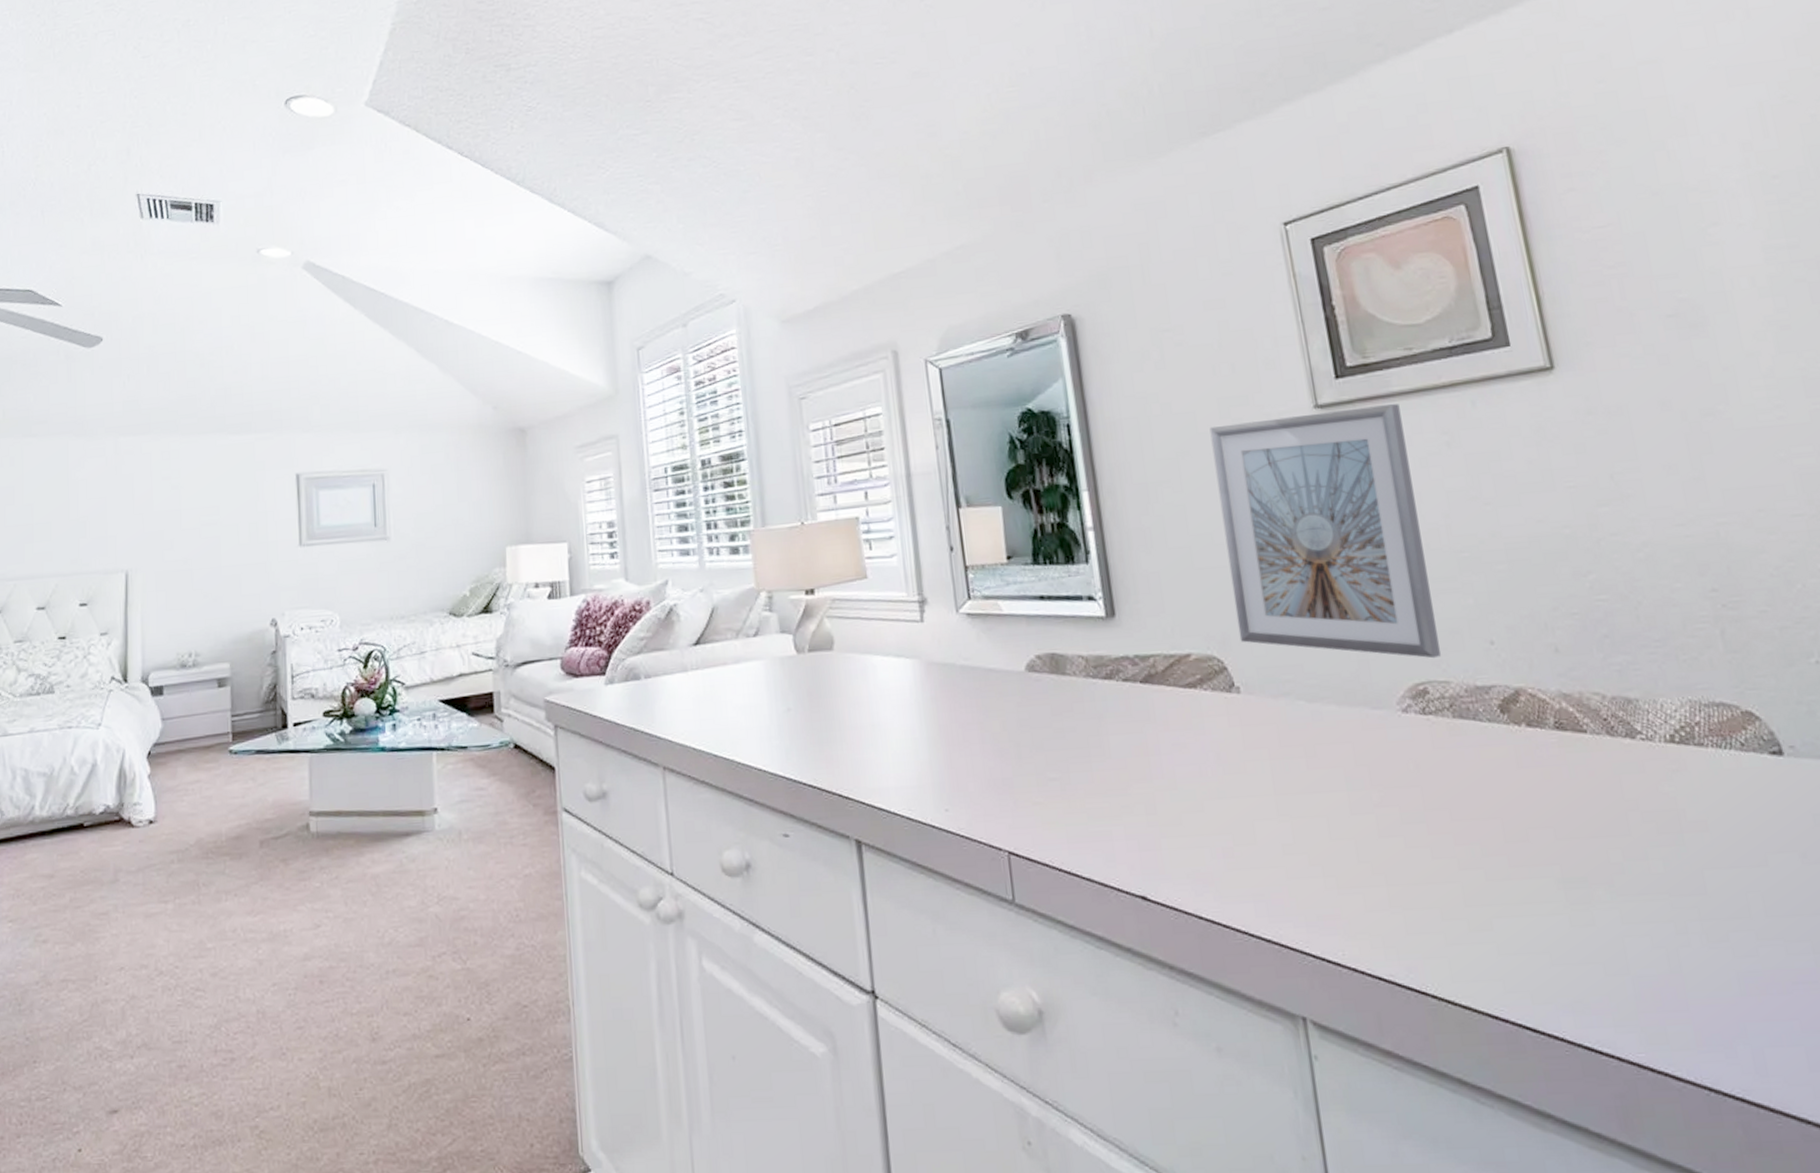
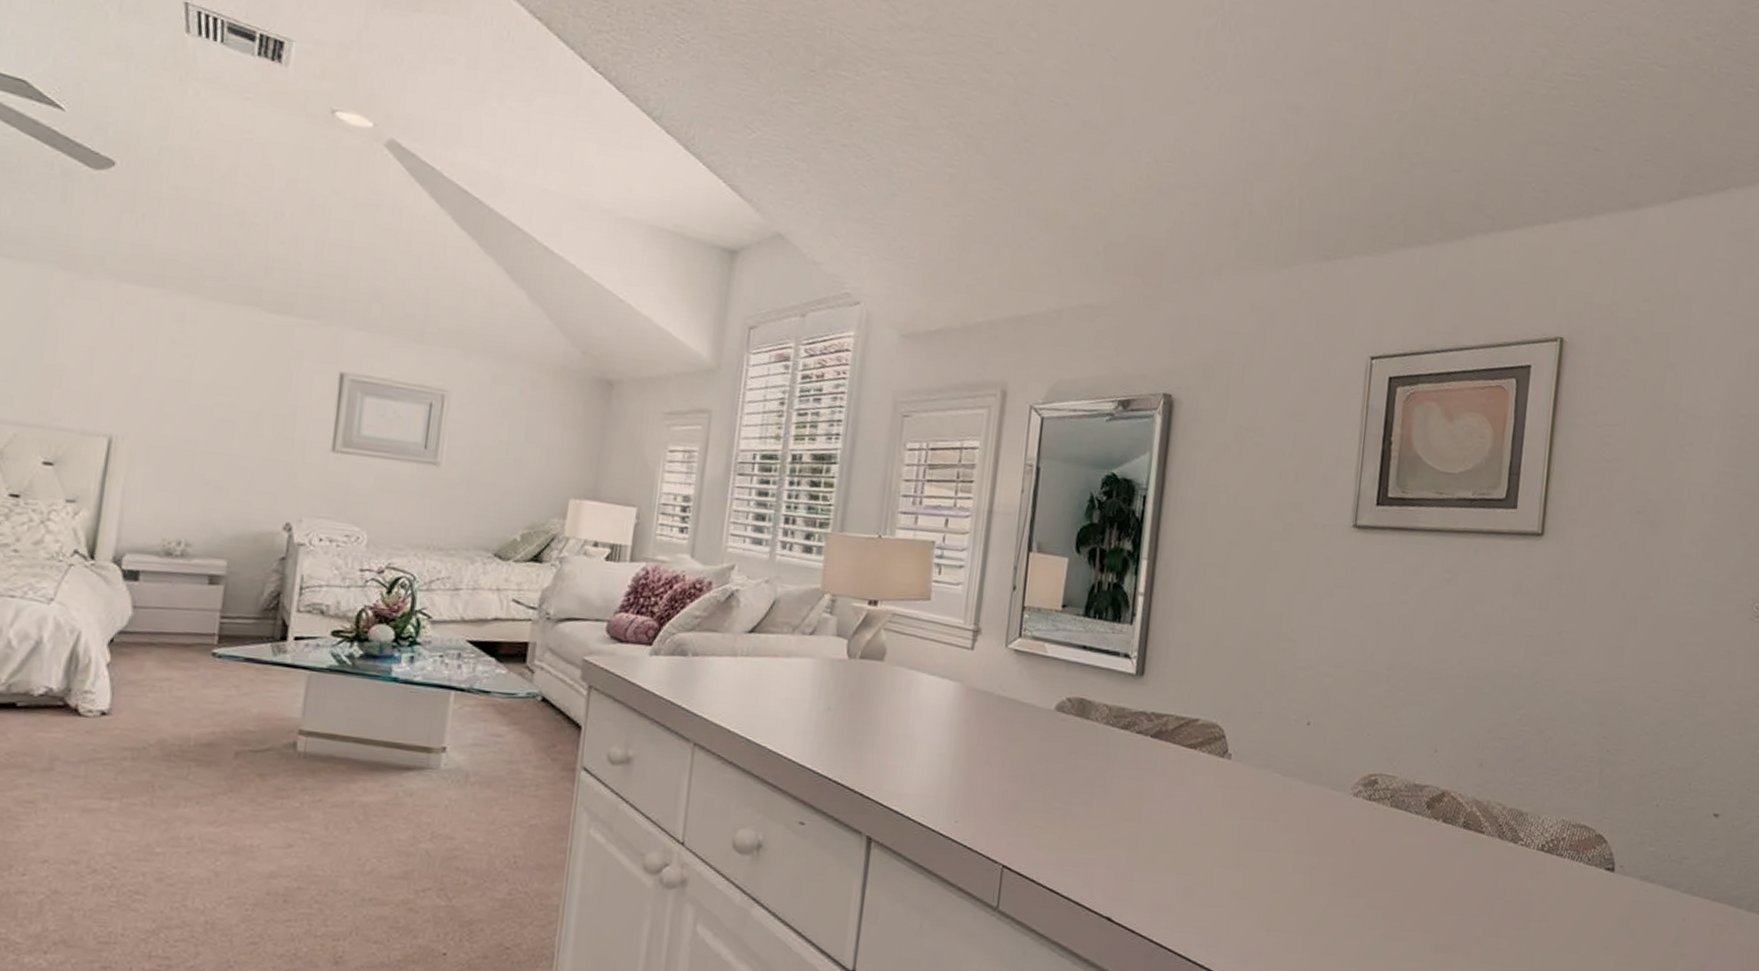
picture frame: present [1209,404,1442,659] -> none [1242,525,1420,756]

